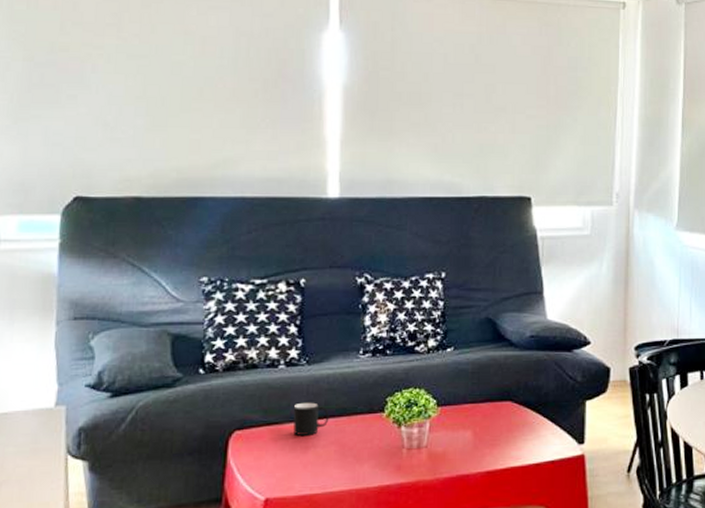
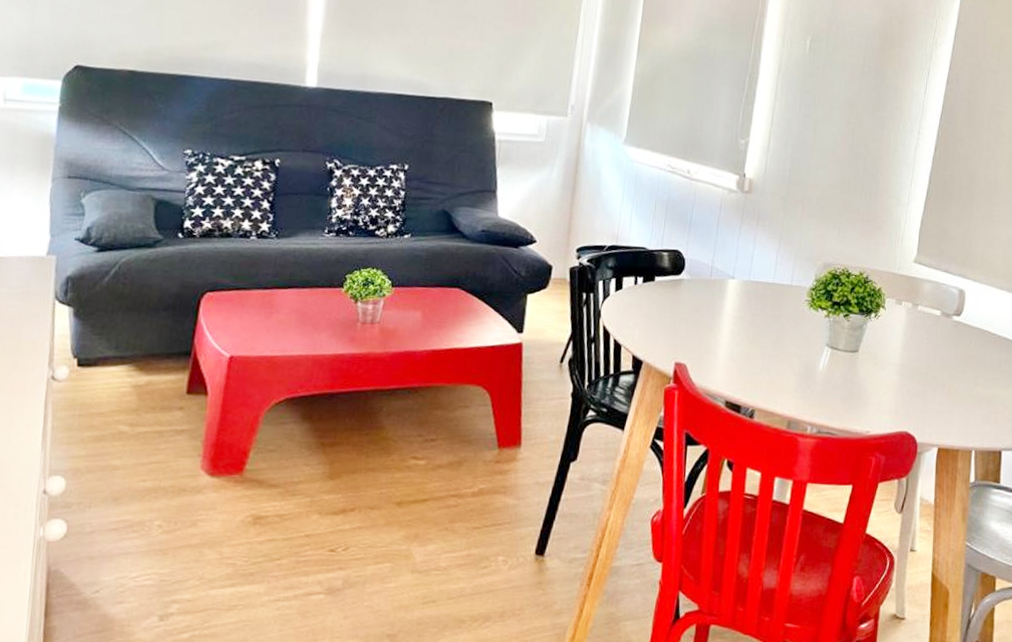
cup: present [293,402,330,435] -> none [260,272,293,303]

